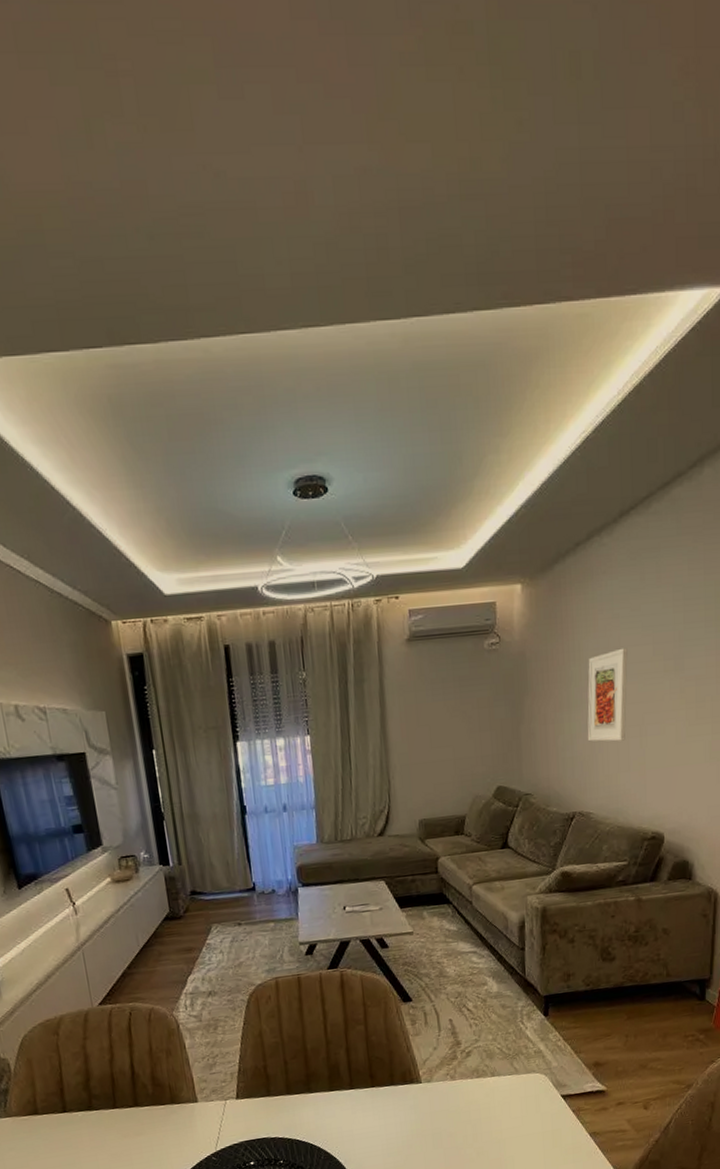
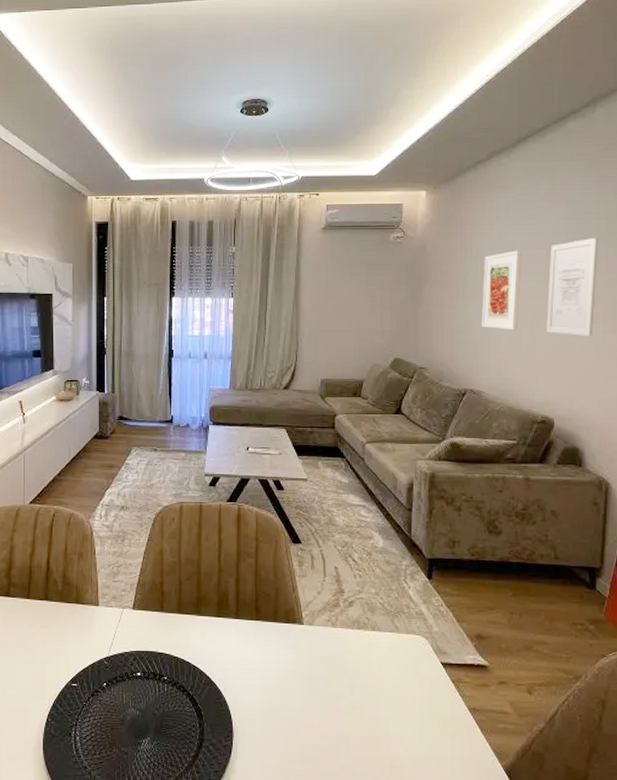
wall art: none [655,625,707,740] -> present [546,237,599,336]

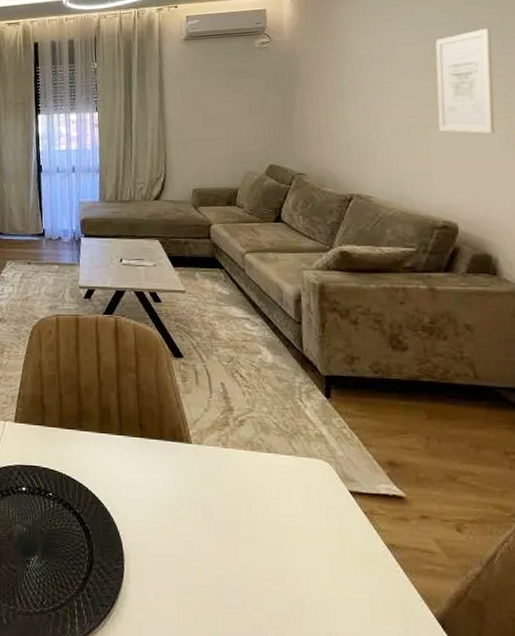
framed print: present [481,250,522,330] -> none [360,47,405,131]

